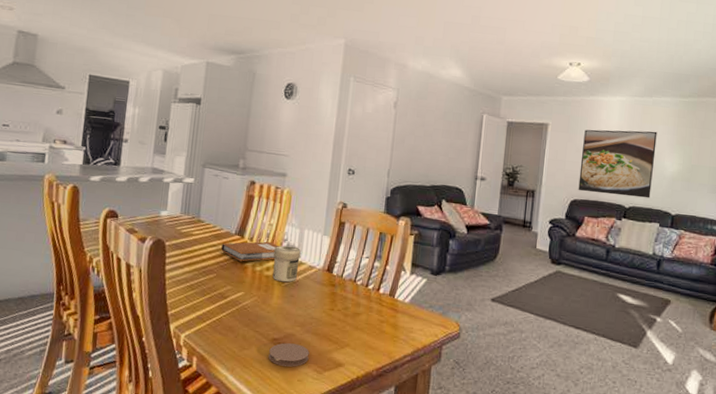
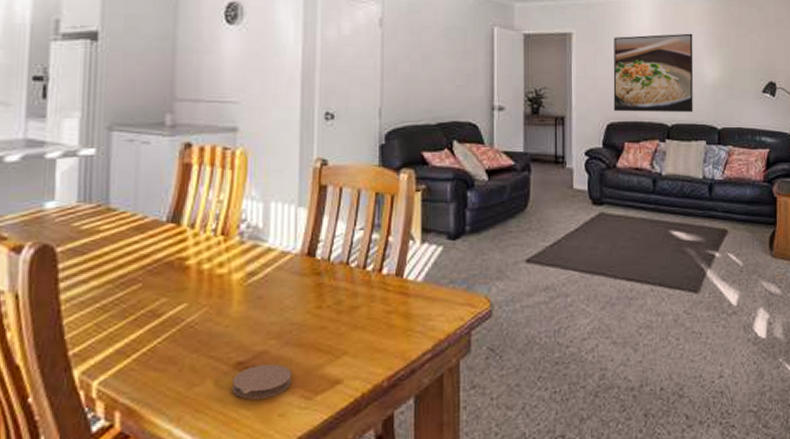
notebook: present [221,241,279,262] -> none [147,225,235,260]
jar: present [272,245,301,283] -> none [228,227,267,281]

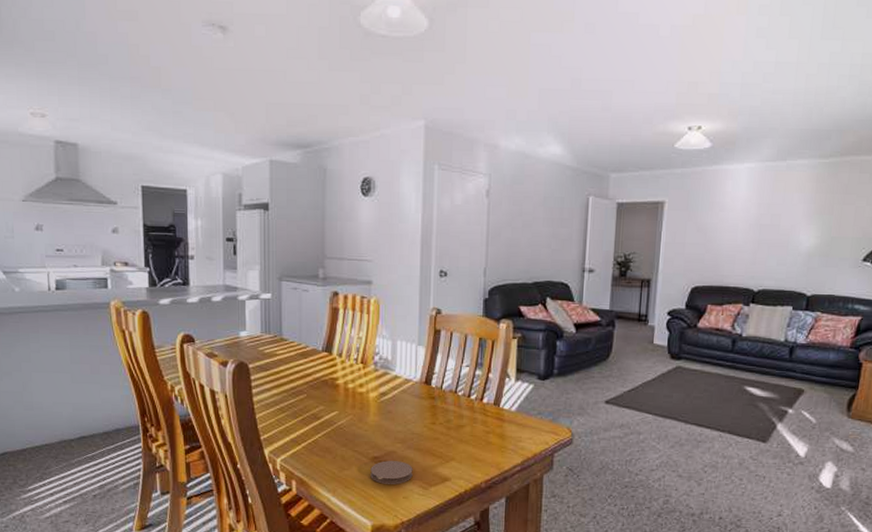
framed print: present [613,33,694,113] -> none [700,201,792,279]

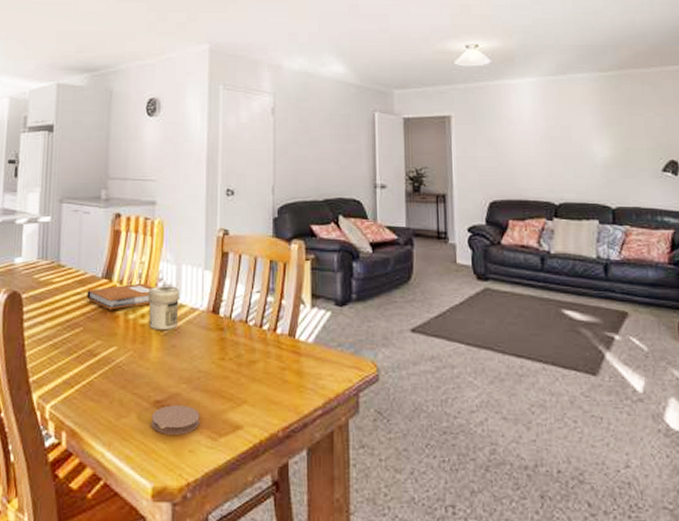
notebook: none [309,356,371,380] -> present [87,283,154,310]
jar: none [366,359,395,398] -> present [148,286,179,331]

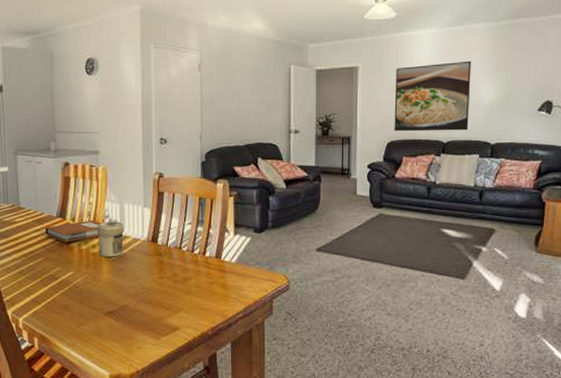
coaster: present [151,405,200,435] -> none [106,314,145,336]
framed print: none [494,113,583,192] -> present [394,61,471,132]

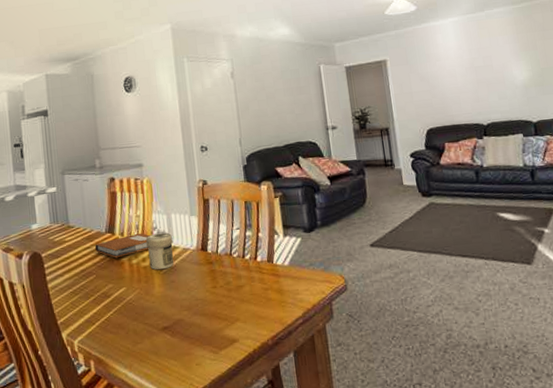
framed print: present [394,61,471,132] -> none [424,43,507,119]

